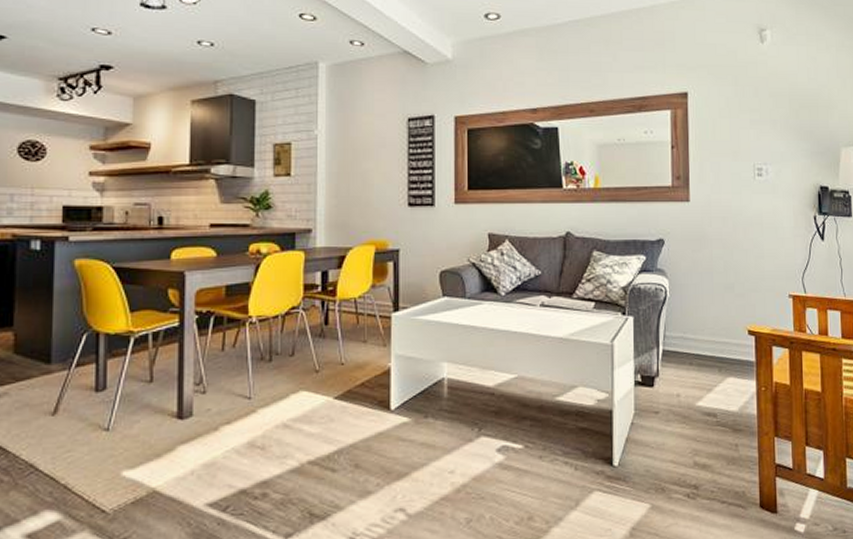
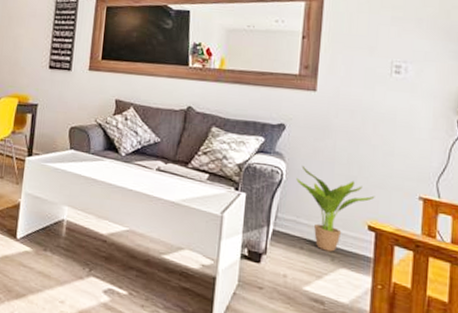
potted plant: none [680,279,752,363] -> present [296,165,375,252]

